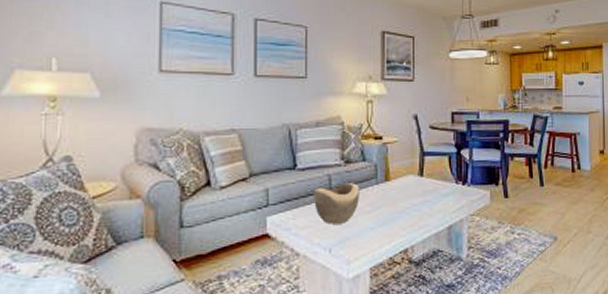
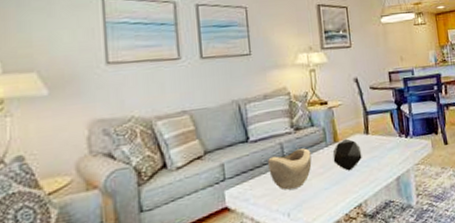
decorative tray: none [382,178,413,213] -> present [332,138,362,171]

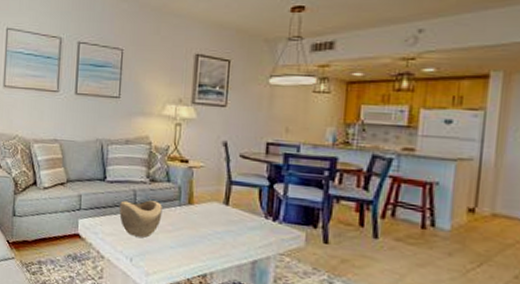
decorative tray: present [332,138,362,171] -> none [184,203,217,238]

